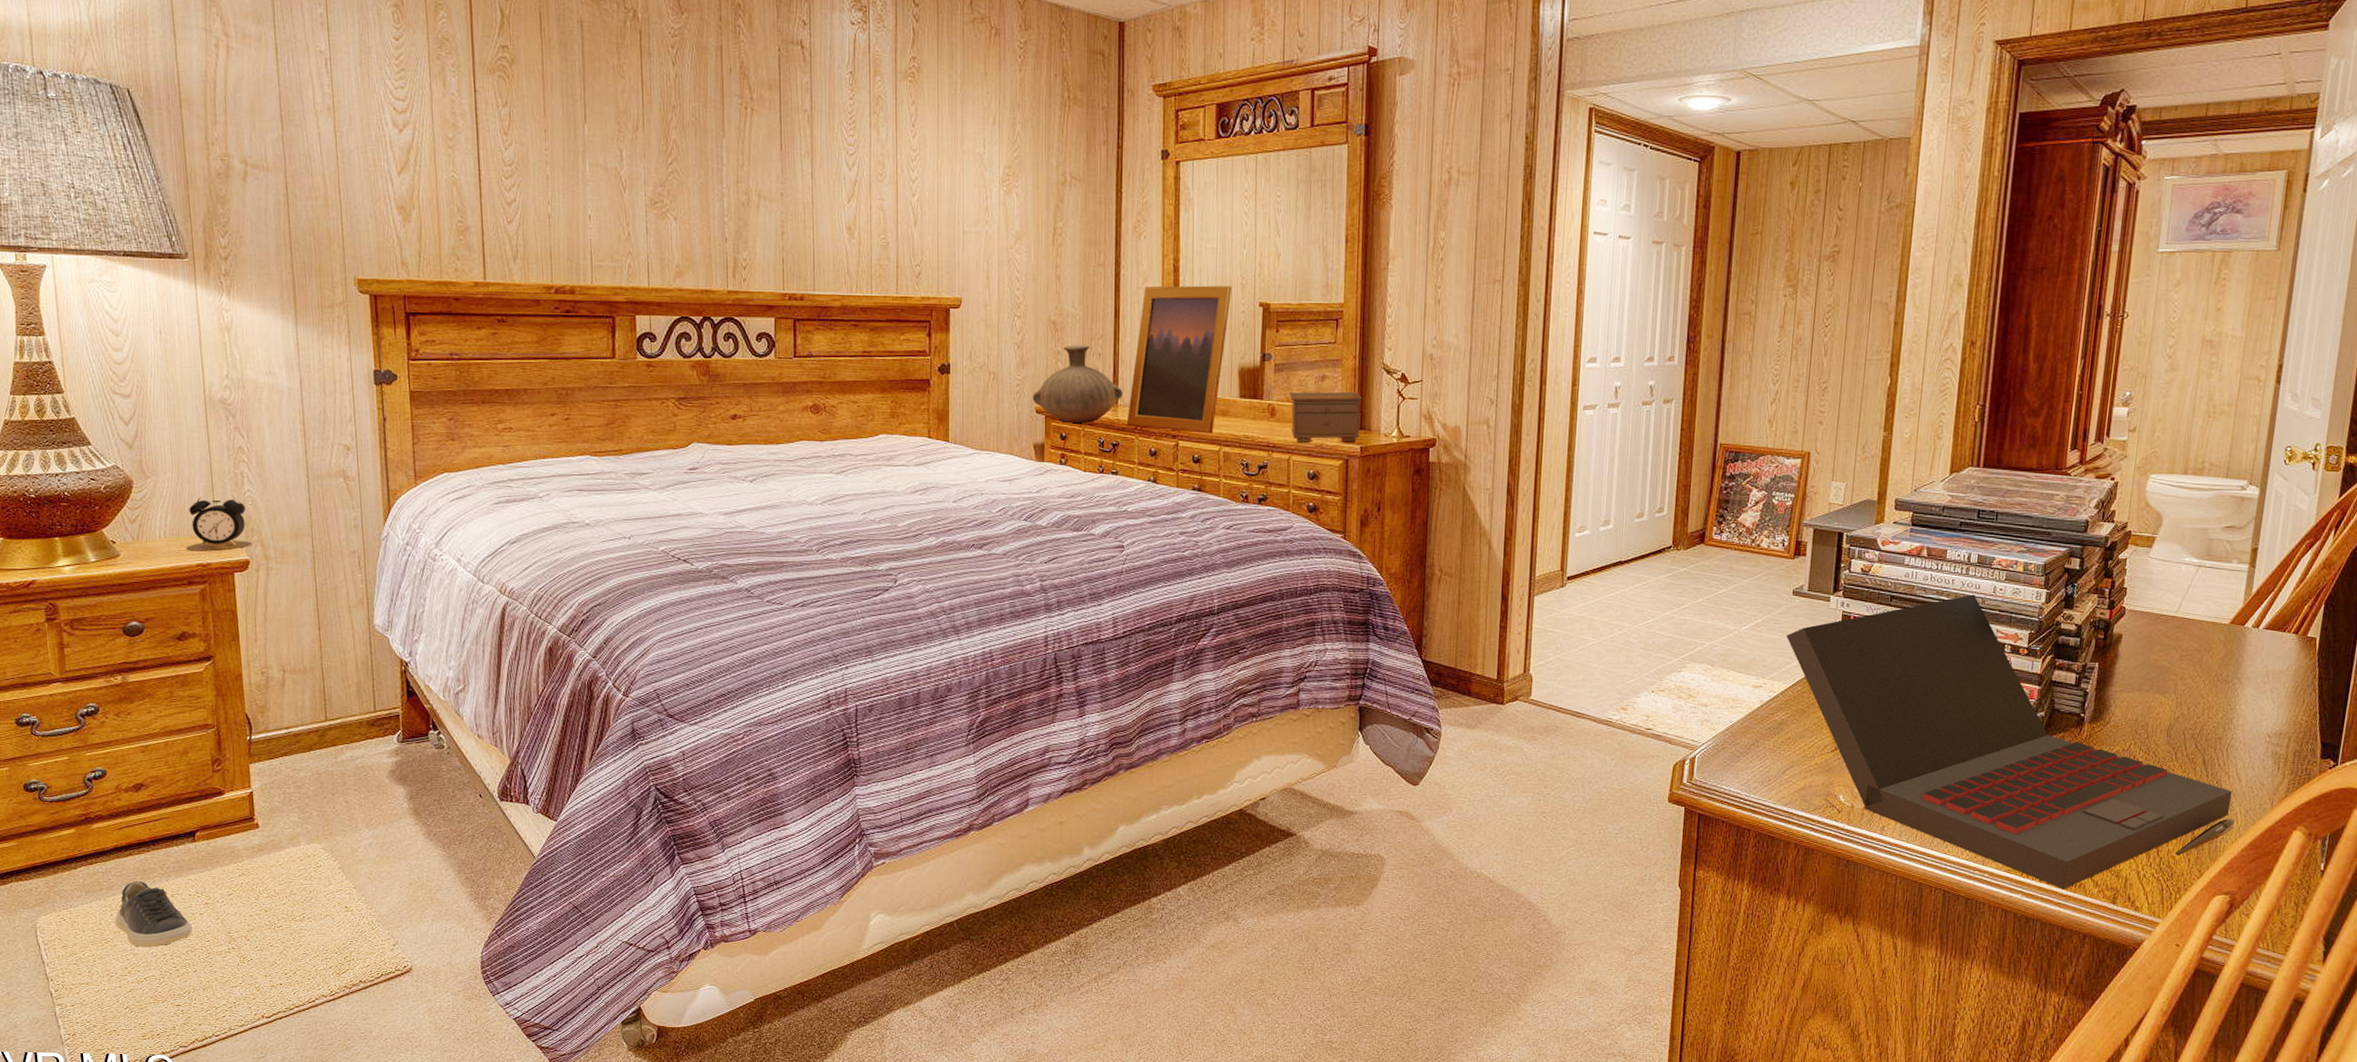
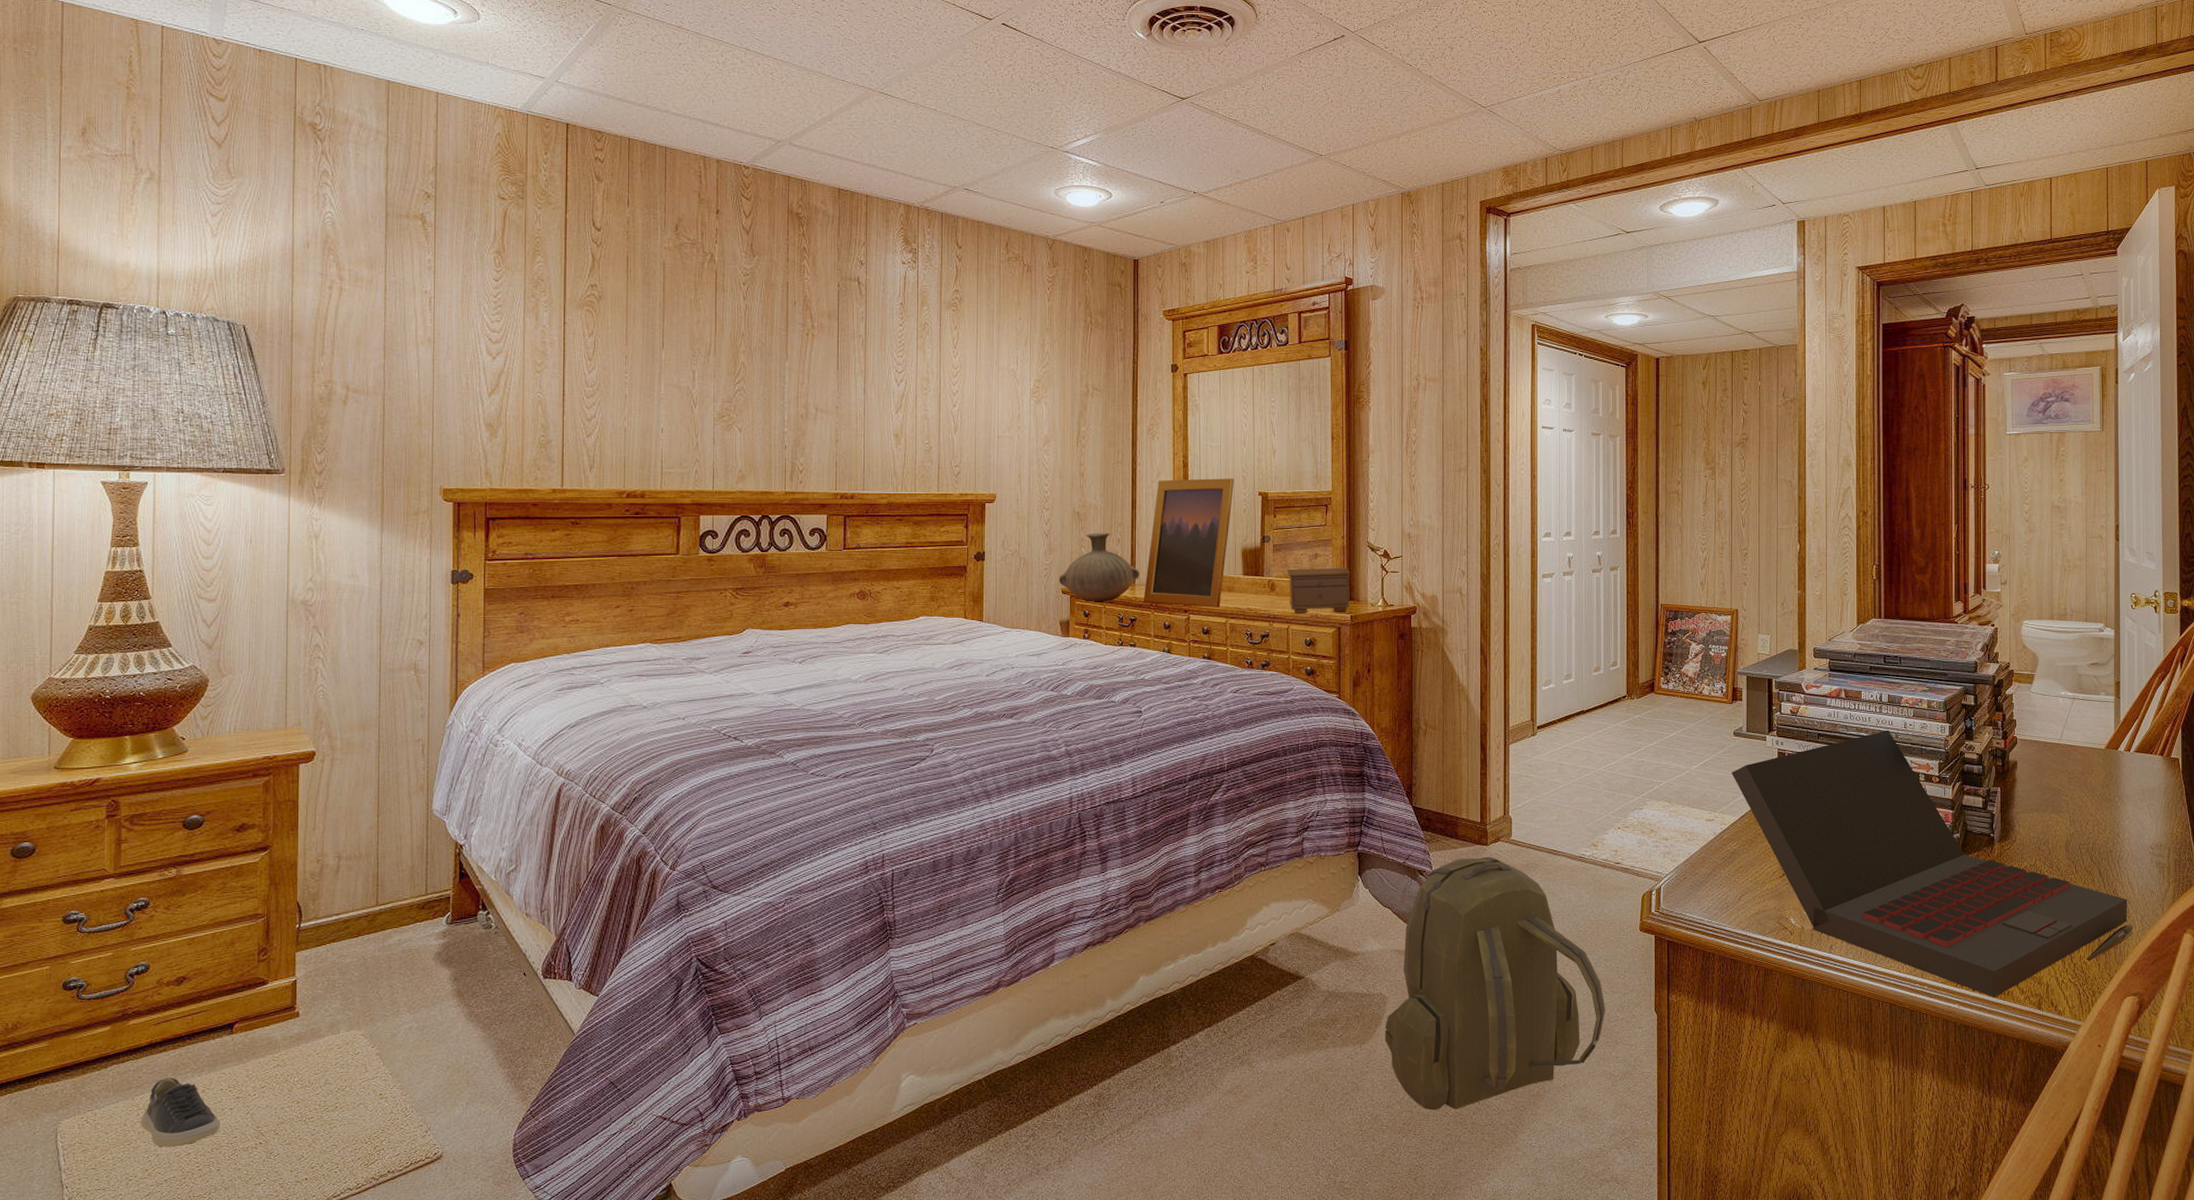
alarm clock: present [186,494,252,552] -> none [254,690,320,745]
backpack: none [1381,717,1625,976] -> present [1385,857,1606,1110]

